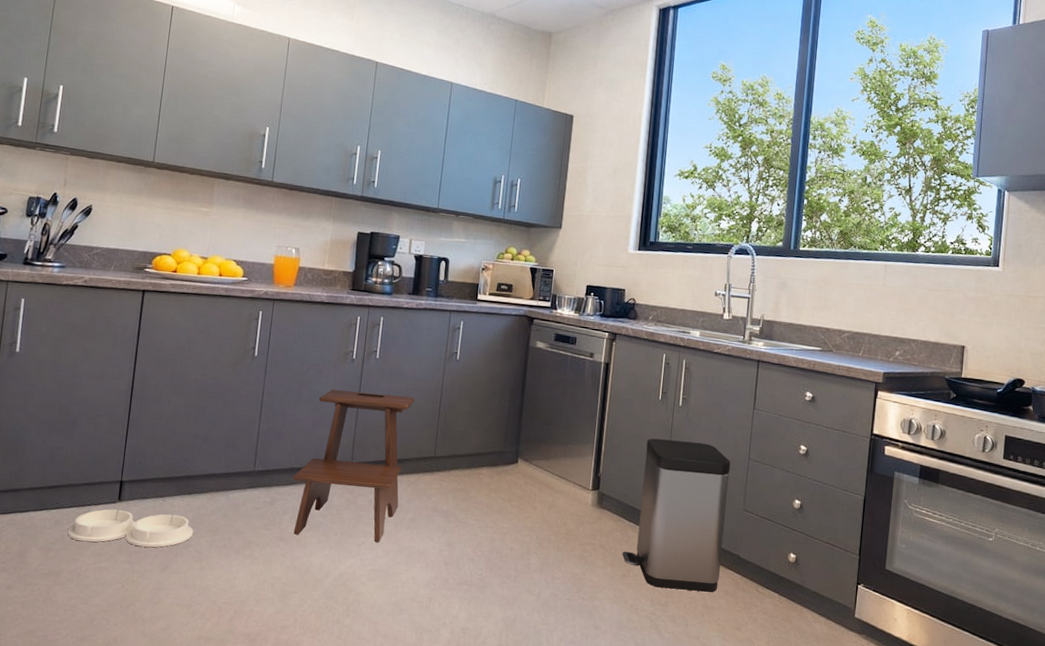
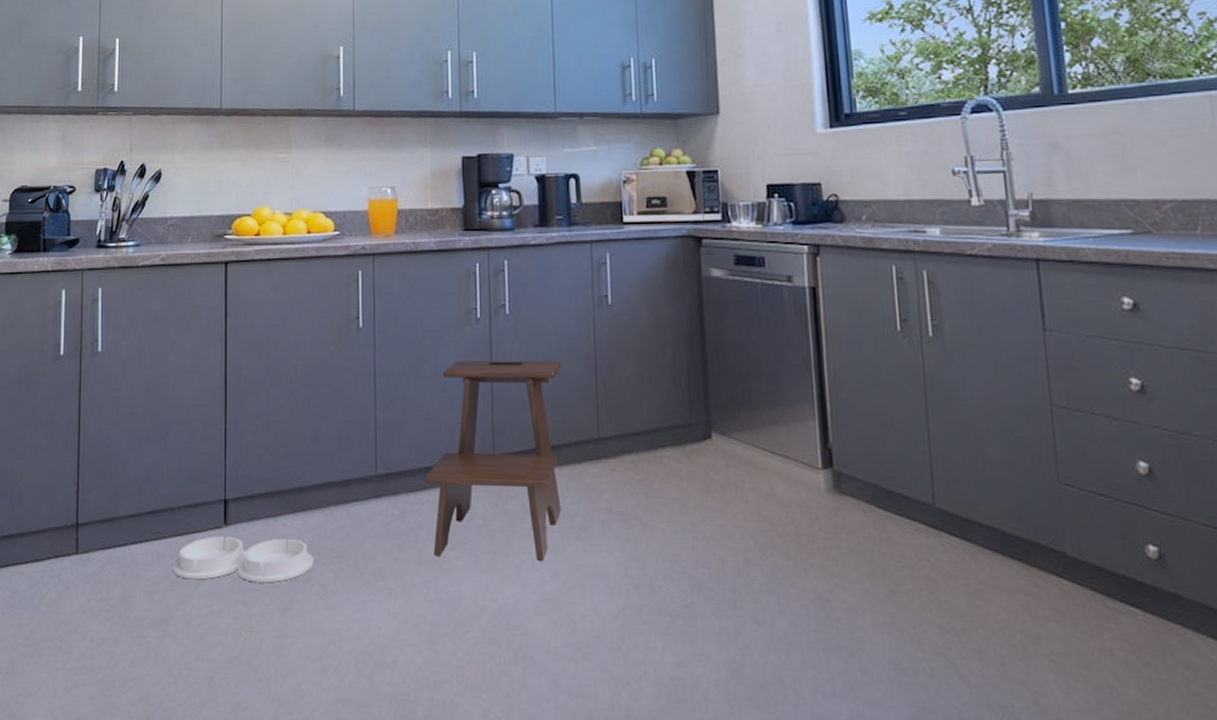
pedal bin: present [622,438,731,592] -> none [882,387,1041,611]

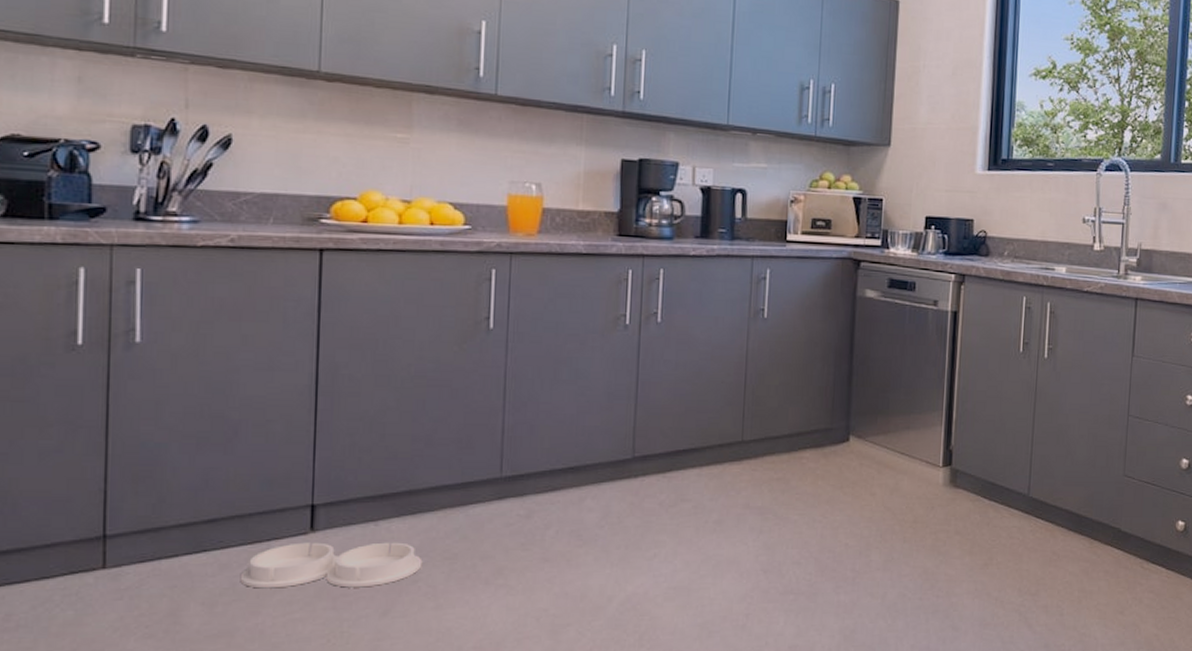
step stool: present [424,361,562,561] -> none [555,366,712,553]

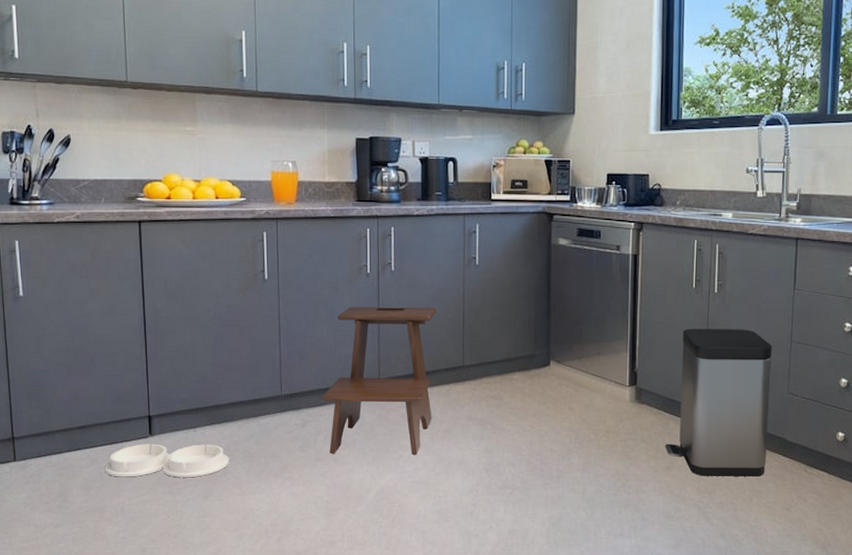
step stool: none [555,366,712,553] -> present [321,307,436,455]
pedal bin: none [982,399,1107,574] -> present [664,328,772,477]

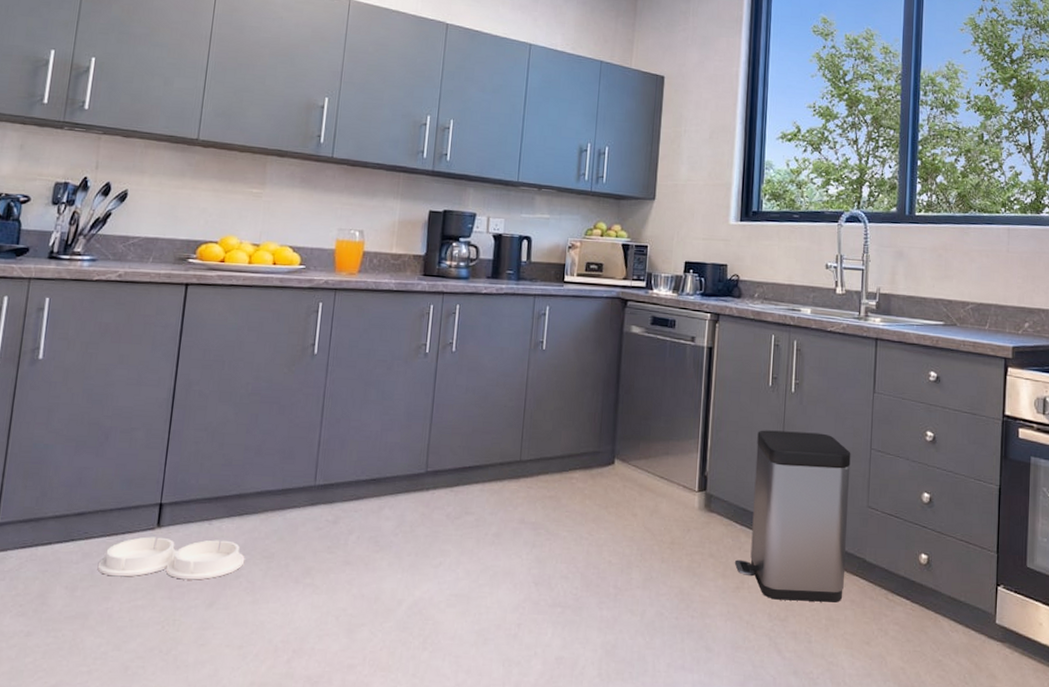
step stool: present [321,307,436,455] -> none [359,389,496,562]

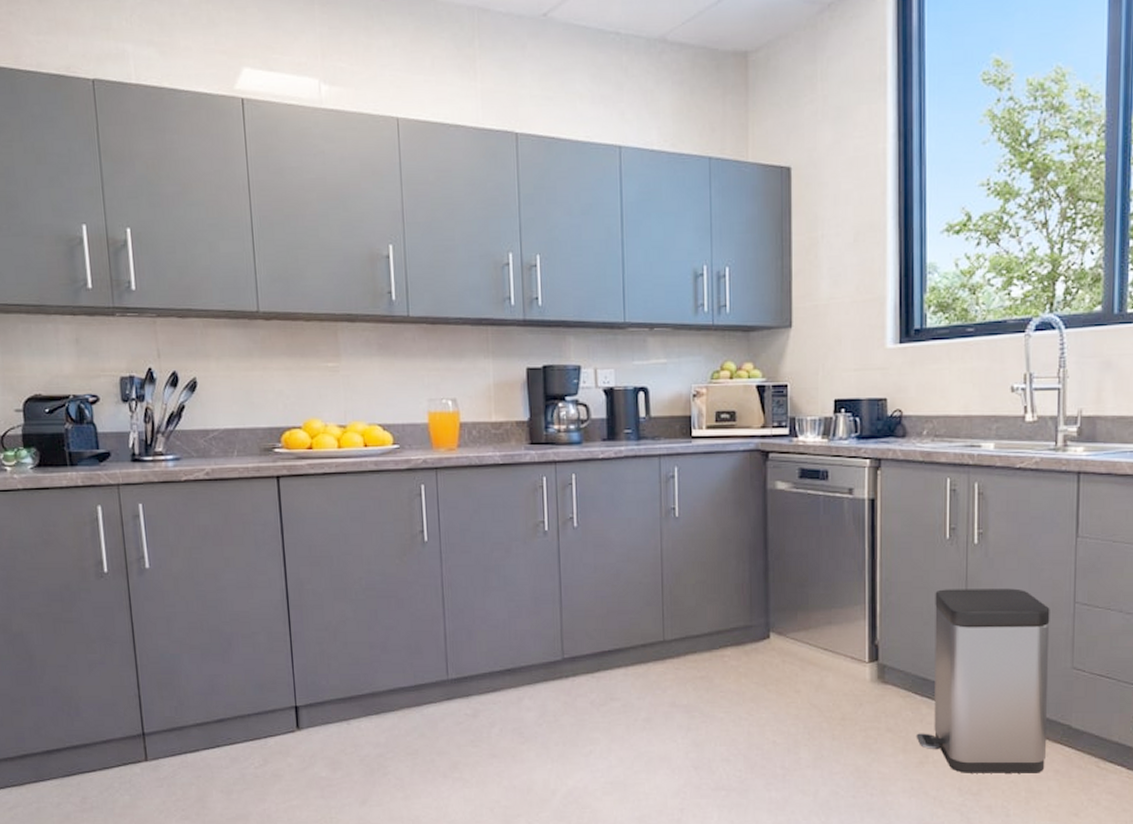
pet bowl: present [97,536,245,580] -> none [247,739,390,779]

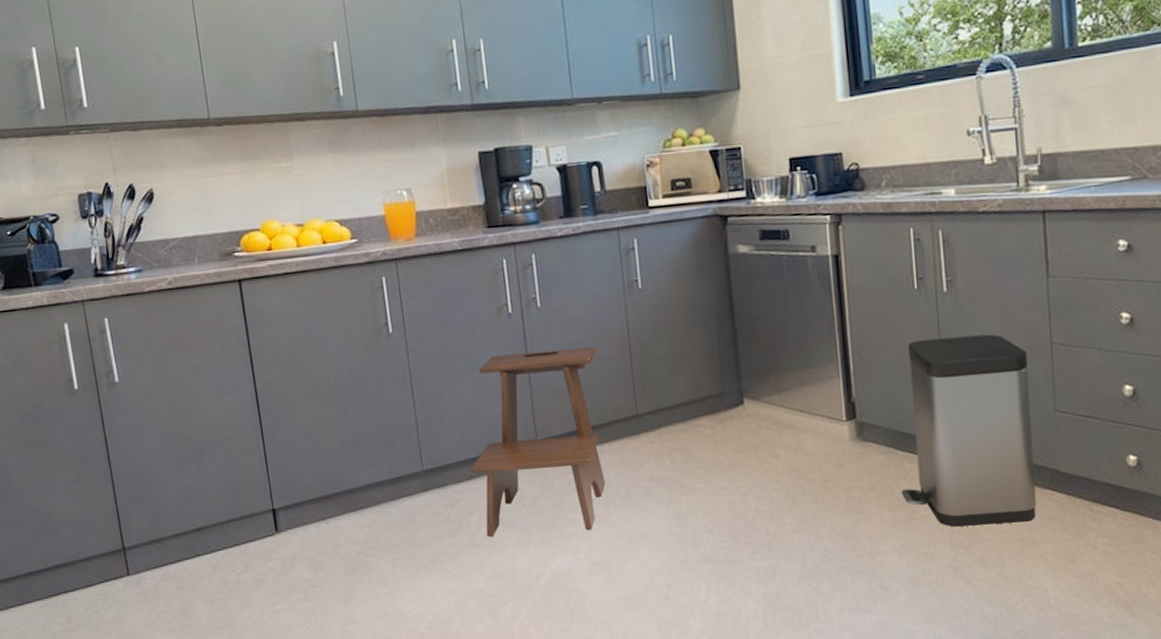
step stool: none [495,571,629,749] -> present [470,347,606,537]

